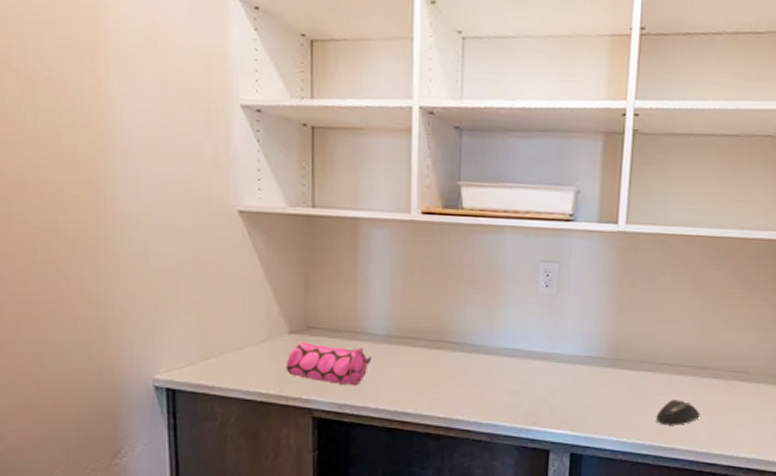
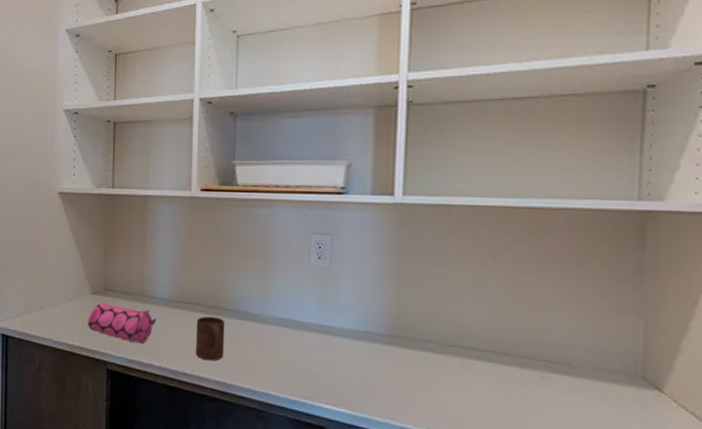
cup: none [417,350,450,397] -> present [195,316,225,361]
mouse: present [656,400,700,425] -> none [448,387,505,418]

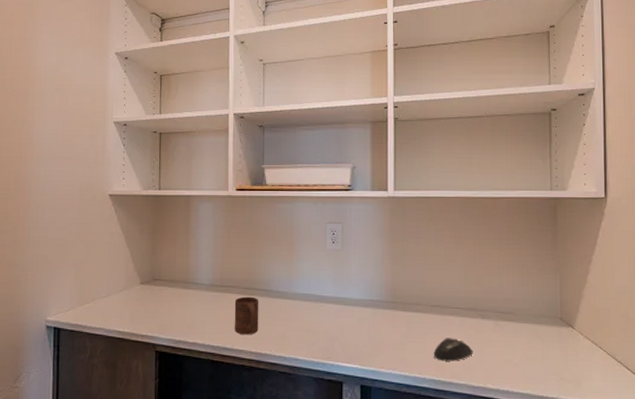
pencil case: present [88,302,157,344] -> none [137,291,200,326]
mouse: none [448,387,505,418] -> present [433,338,473,361]

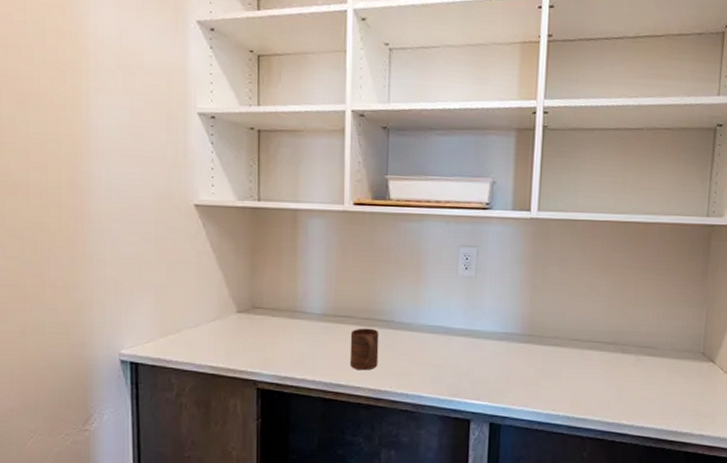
mouse: present [433,338,473,361] -> none [569,373,611,397]

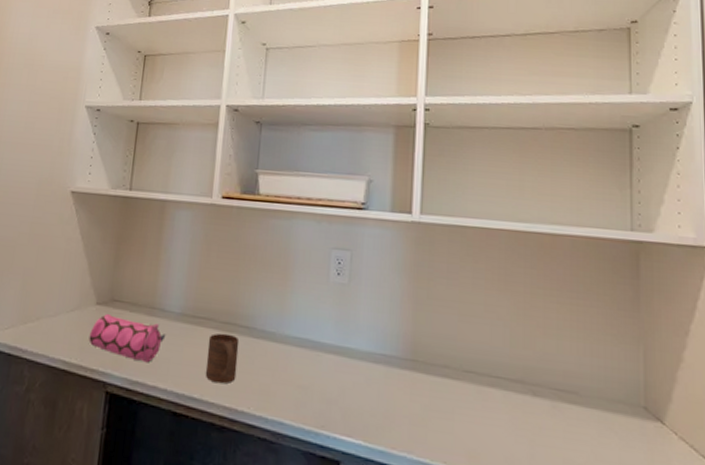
pencil case: none [234,321,310,360] -> present [88,314,166,363]

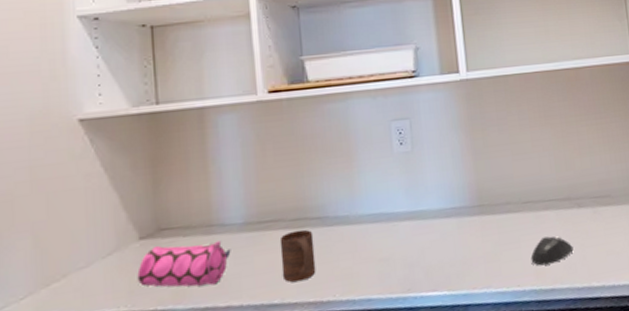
mouse: none [464,417,520,451] -> present [530,236,574,266]

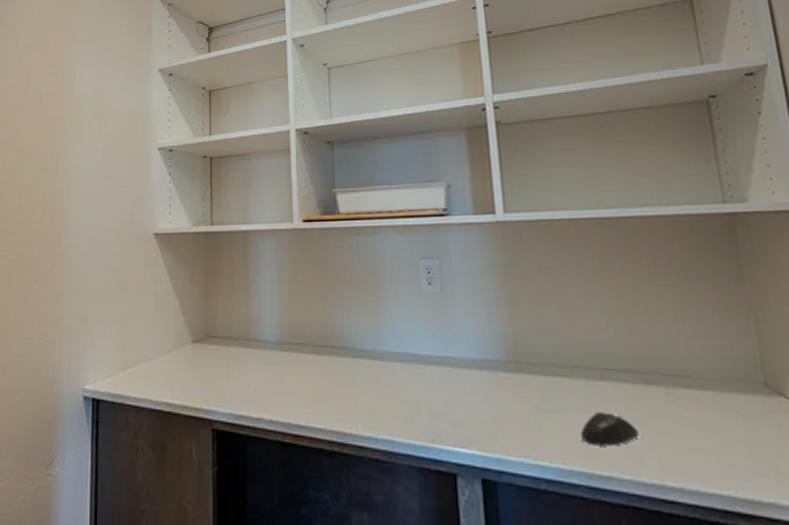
pencil case: present [137,240,231,287] -> none [189,351,265,396]
cup: present [279,229,316,282] -> none [307,357,340,408]

